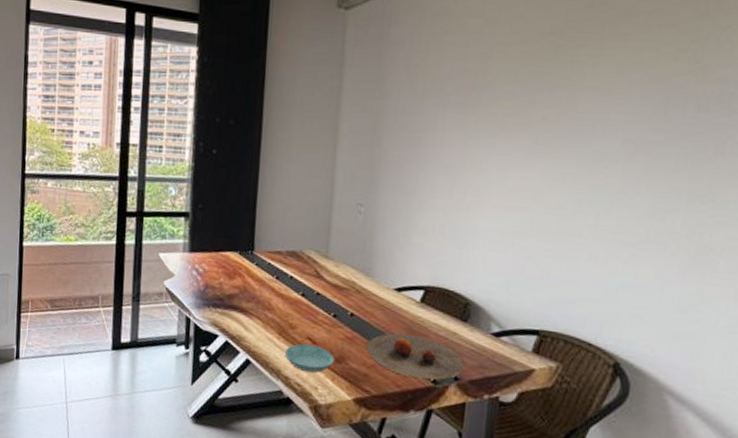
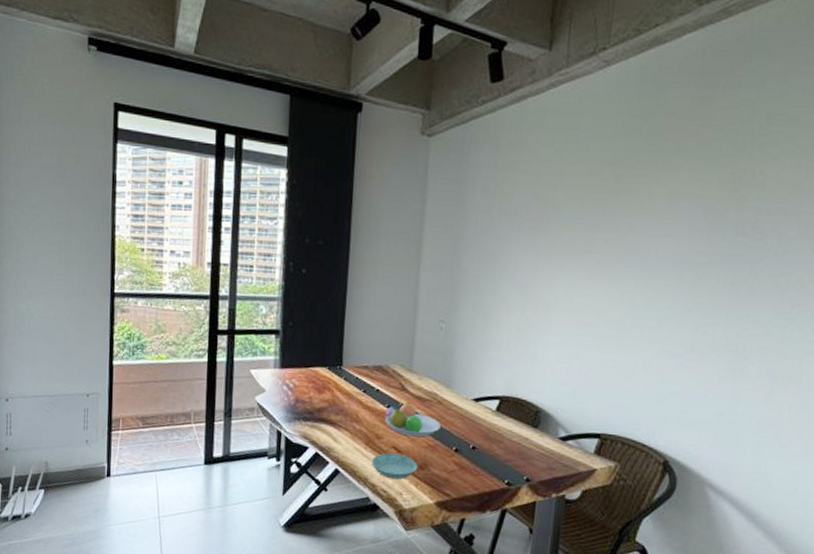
fruit bowl: none [299,291,359,328] -> present [385,403,441,437]
plate: present [365,333,464,380] -> none [446,440,534,482]

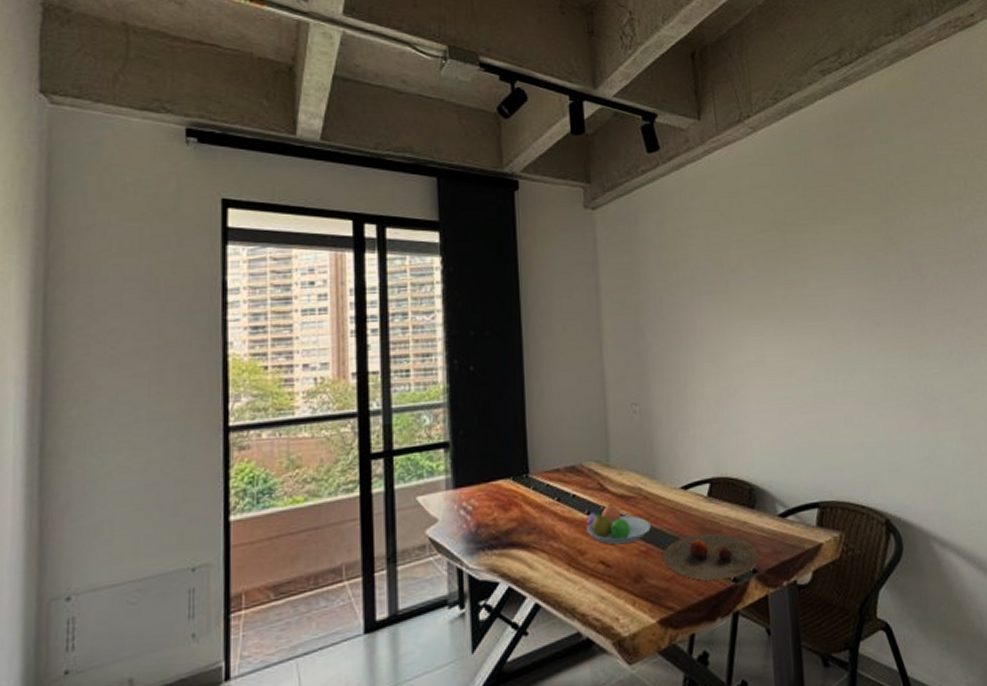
saucer: present [371,453,418,480] -> none [577,568,632,603]
plate: none [446,440,534,482] -> present [662,533,759,582]

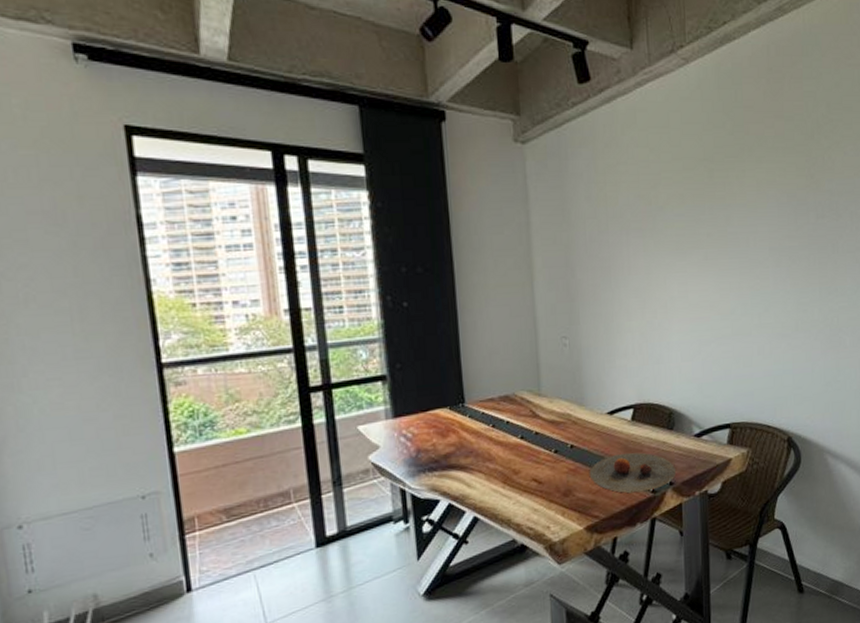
fruit bowl: present [586,504,651,545] -> none [519,429,579,465]

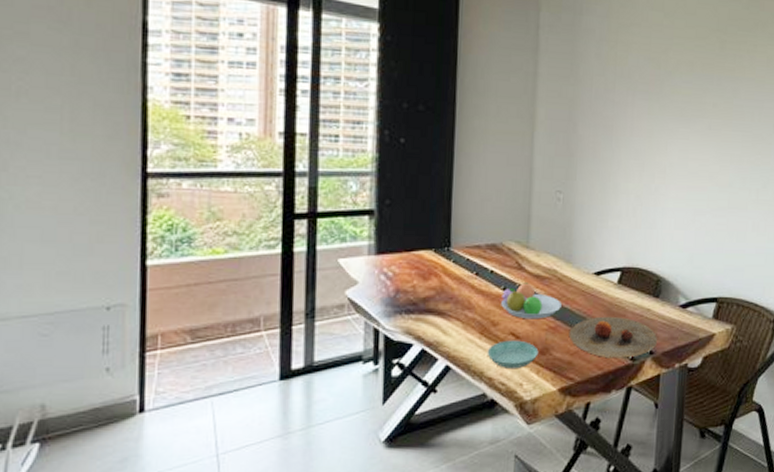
saucer: none [512,485,562,514] -> present [487,340,539,370]
fruit bowl: none [519,429,579,465] -> present [501,283,562,319]

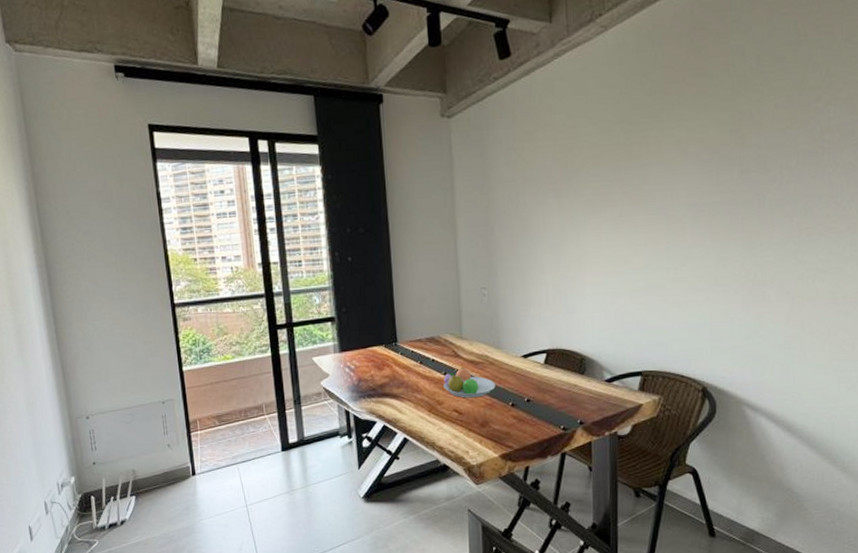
saucer: present [487,340,539,370] -> none [436,416,480,440]
plate: present [568,316,657,359] -> none [504,392,586,429]

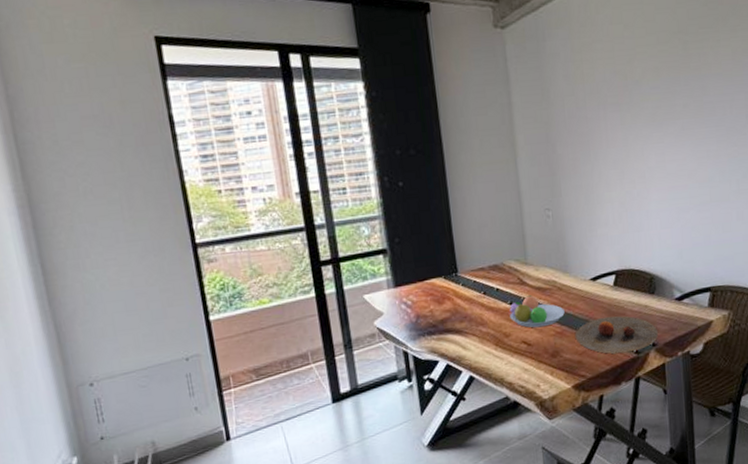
plate: none [504,392,586,429] -> present [574,316,658,355]

